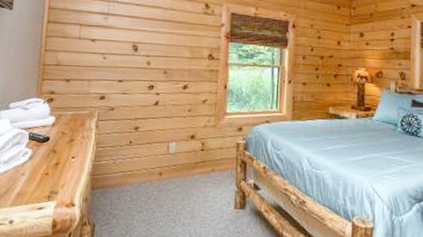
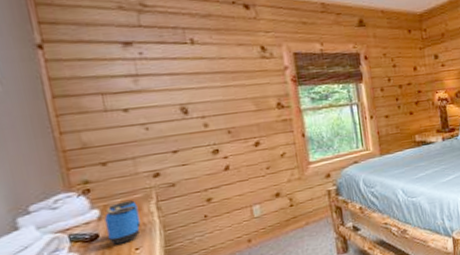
barrel: none [55,114,83,150] -> present [104,200,141,245]

